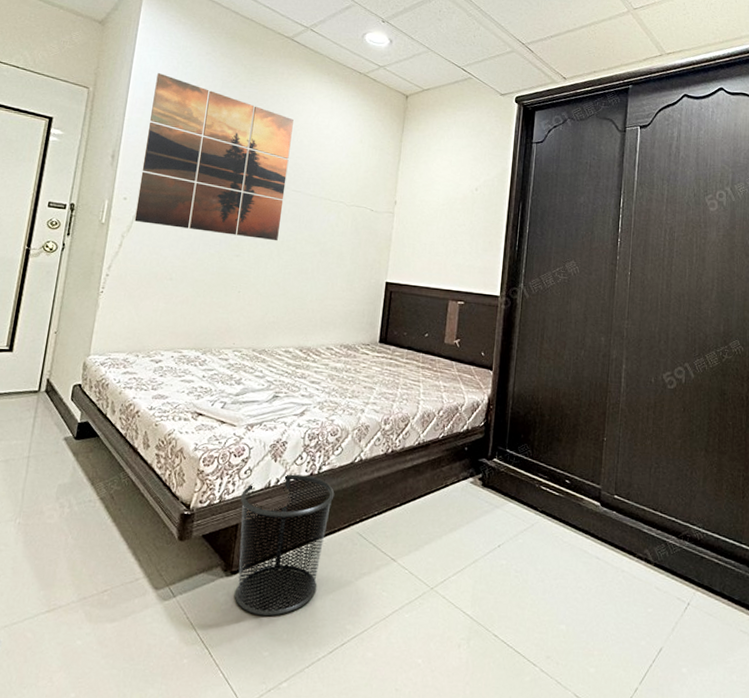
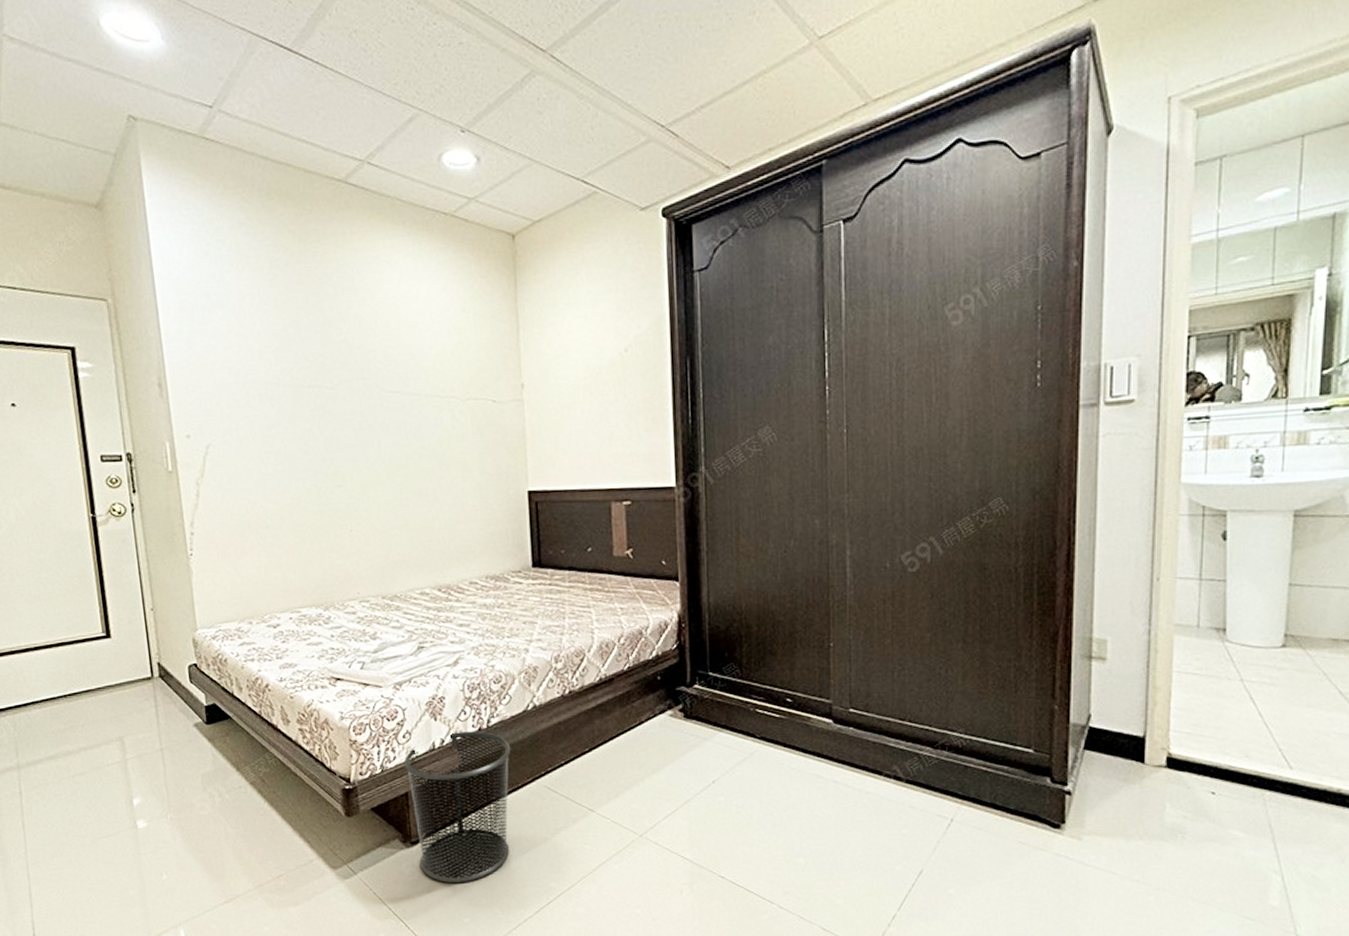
wall art: present [134,73,294,241] -> none [185,263,384,464]

